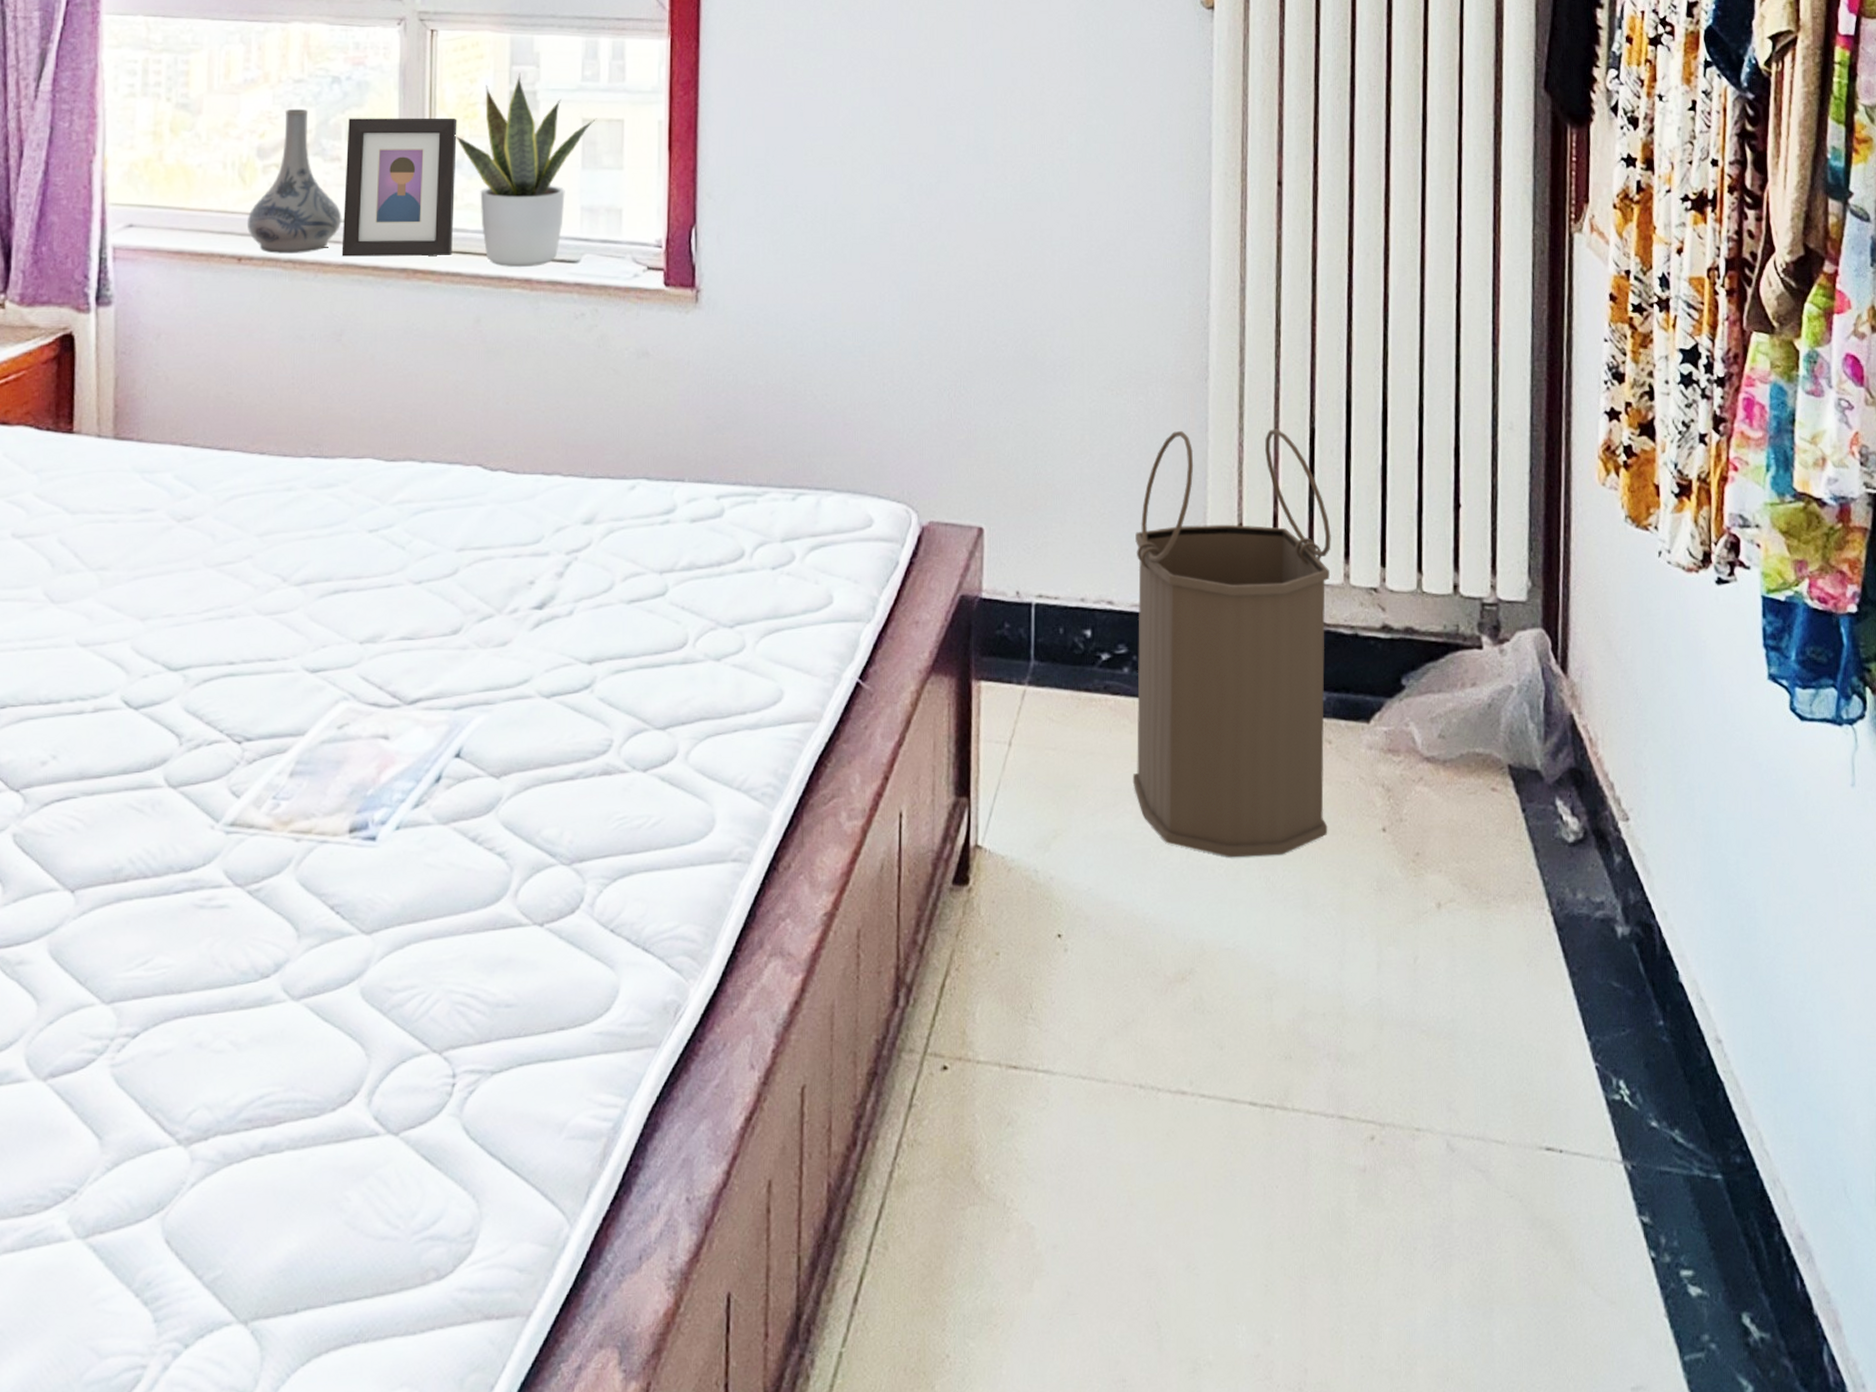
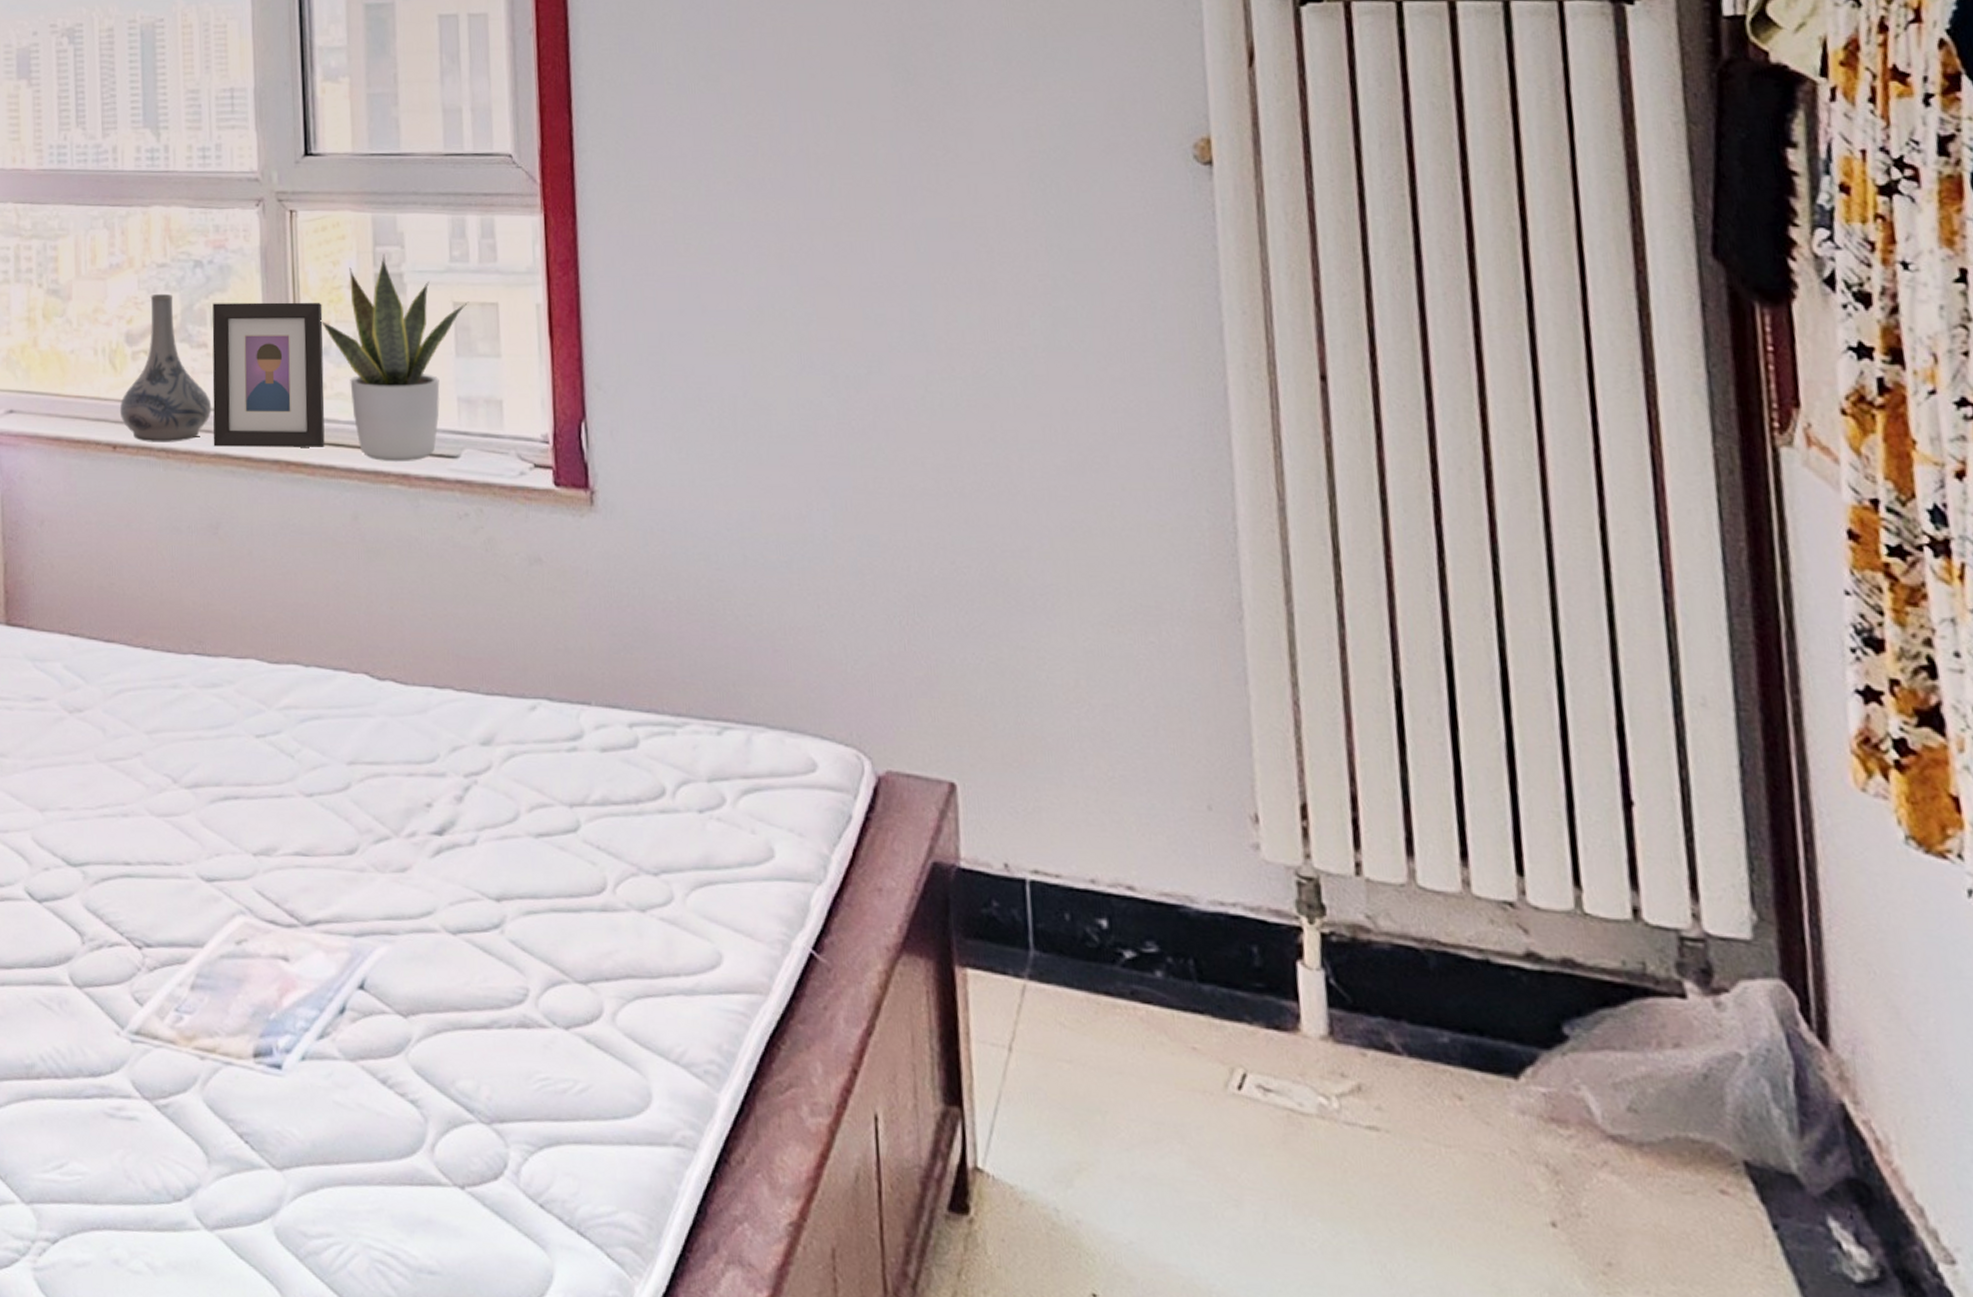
basket: present [1132,429,1331,857] -> none [1158,682,1468,1236]

